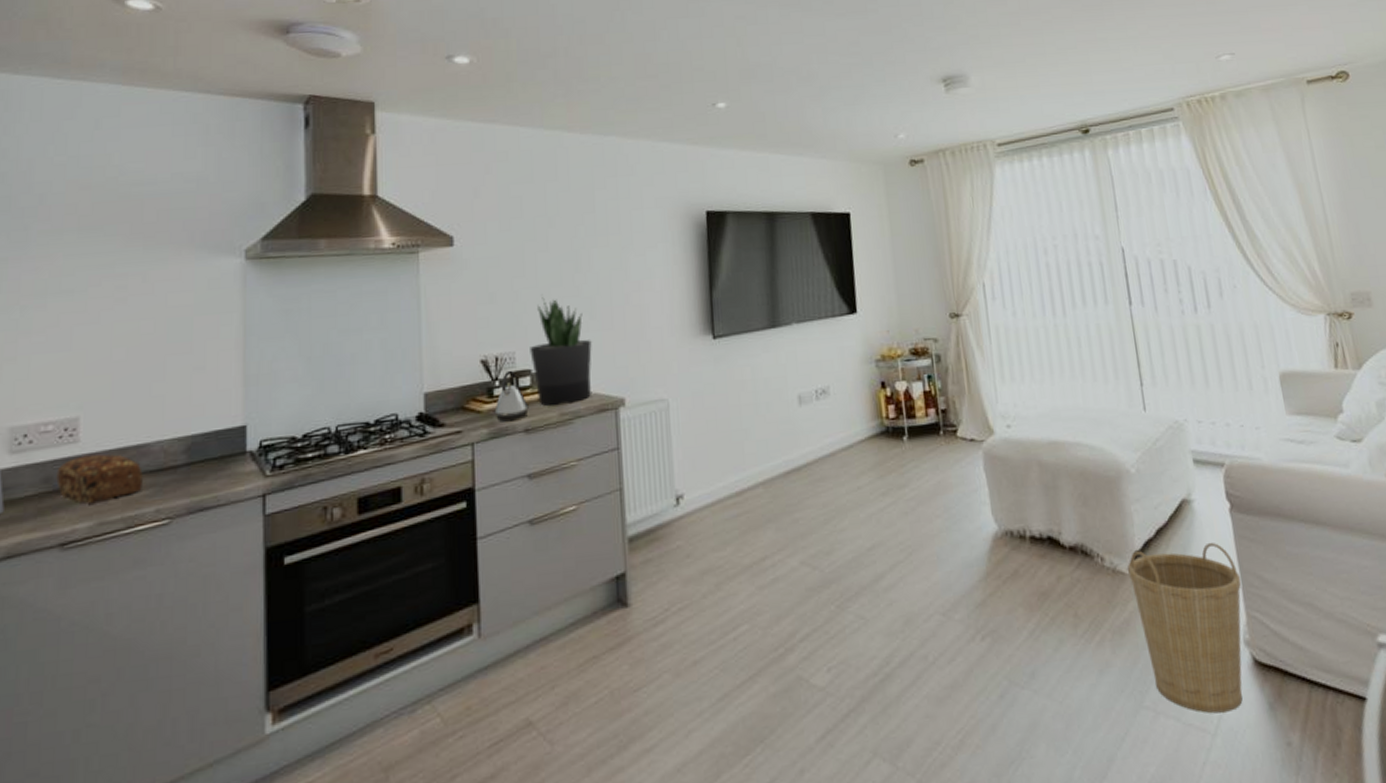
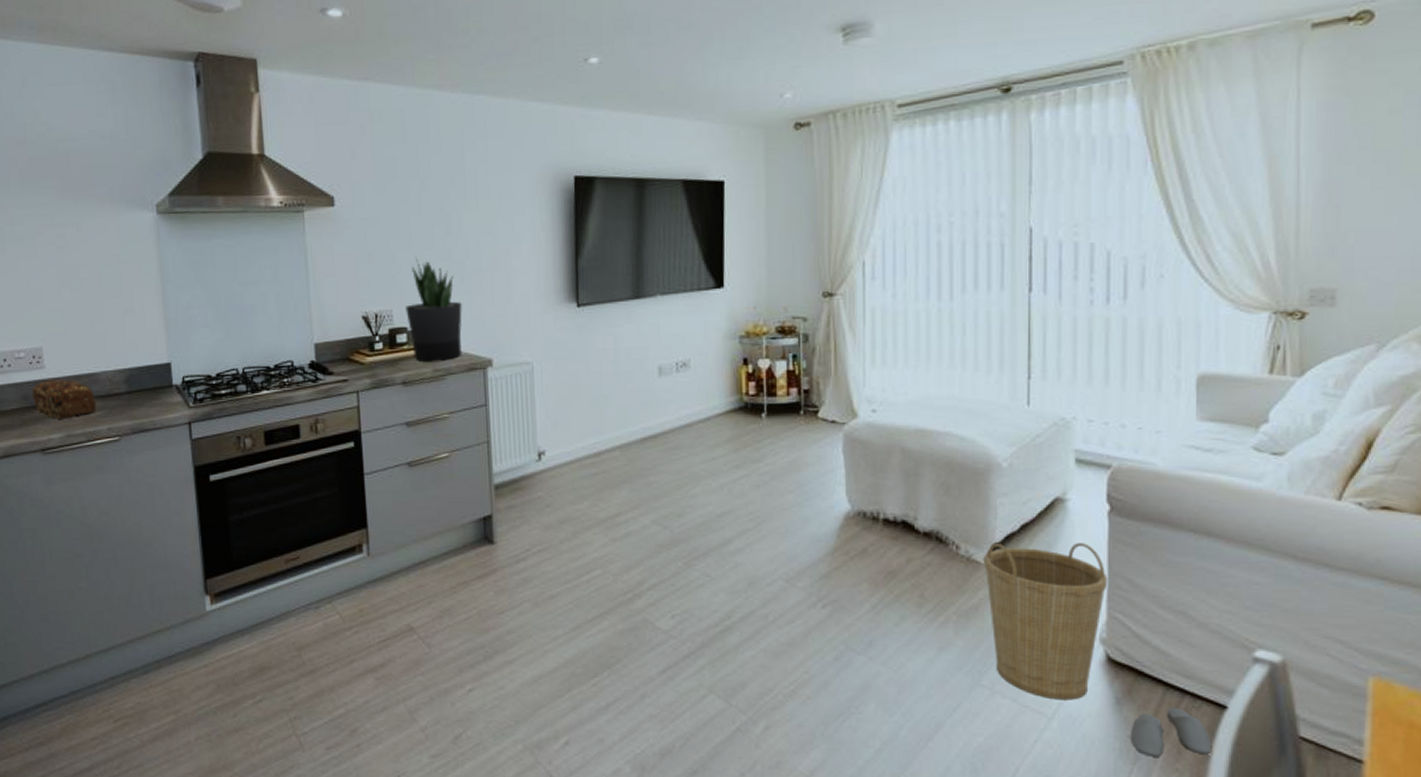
kettle: present [494,370,529,422] -> none [375,327,406,374]
slippers: none [1288,705,1363,765] -> present [1130,707,1212,758]

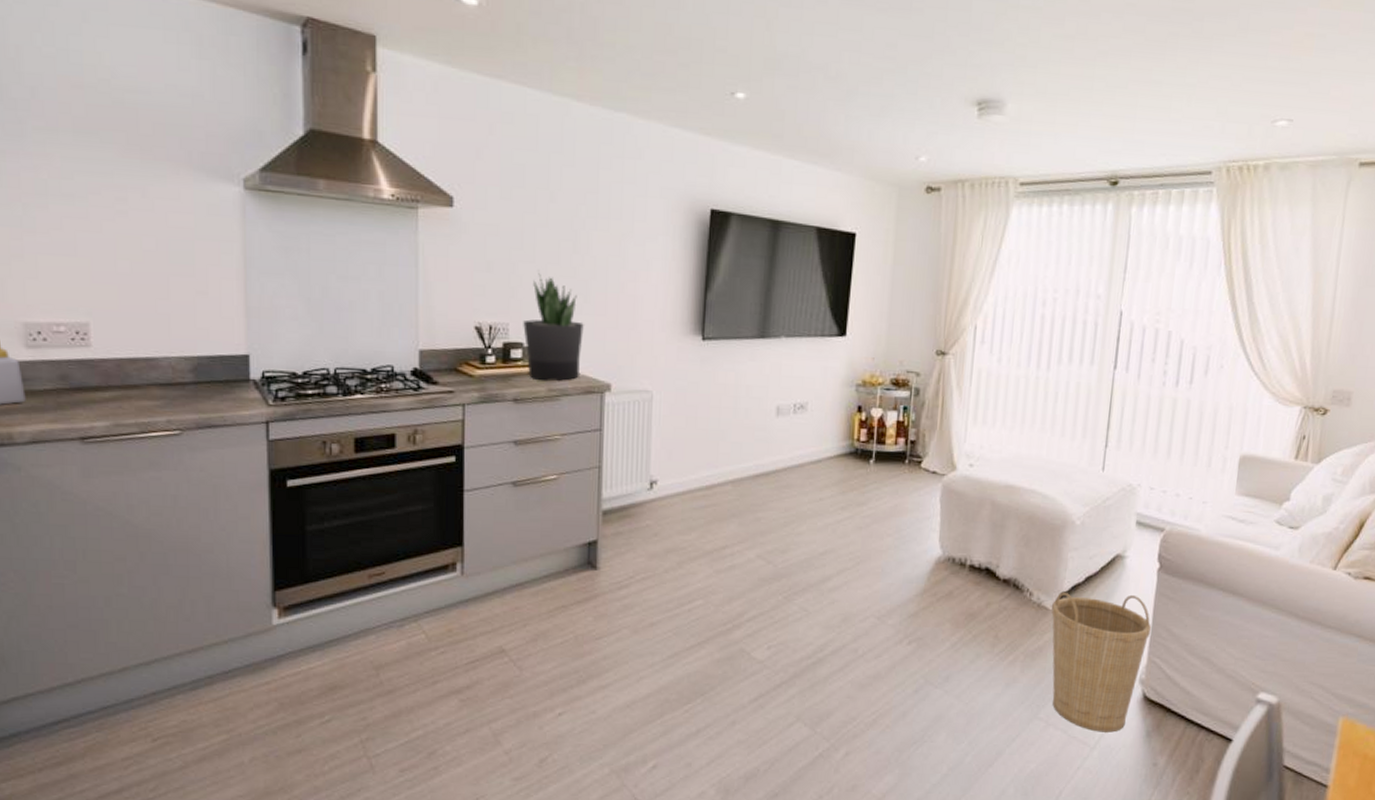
bread loaf: present [31,379,96,420] -> none [72,360,153,406]
slippers: present [1130,707,1212,758] -> none [1154,740,1218,783]

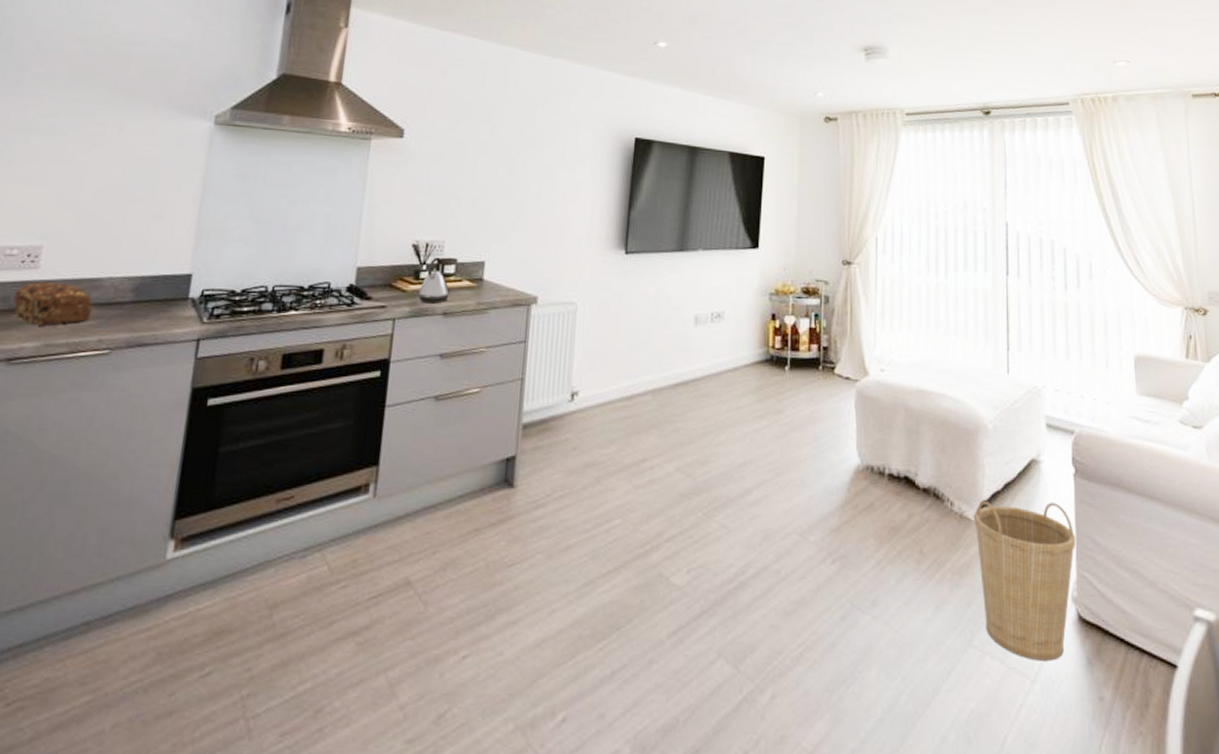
bread loaf: none [72,360,153,406] -> present [12,281,93,326]
kettle: none [485,340,519,390] -> present [418,257,450,304]
planter: present [523,270,584,382] -> none [458,192,515,296]

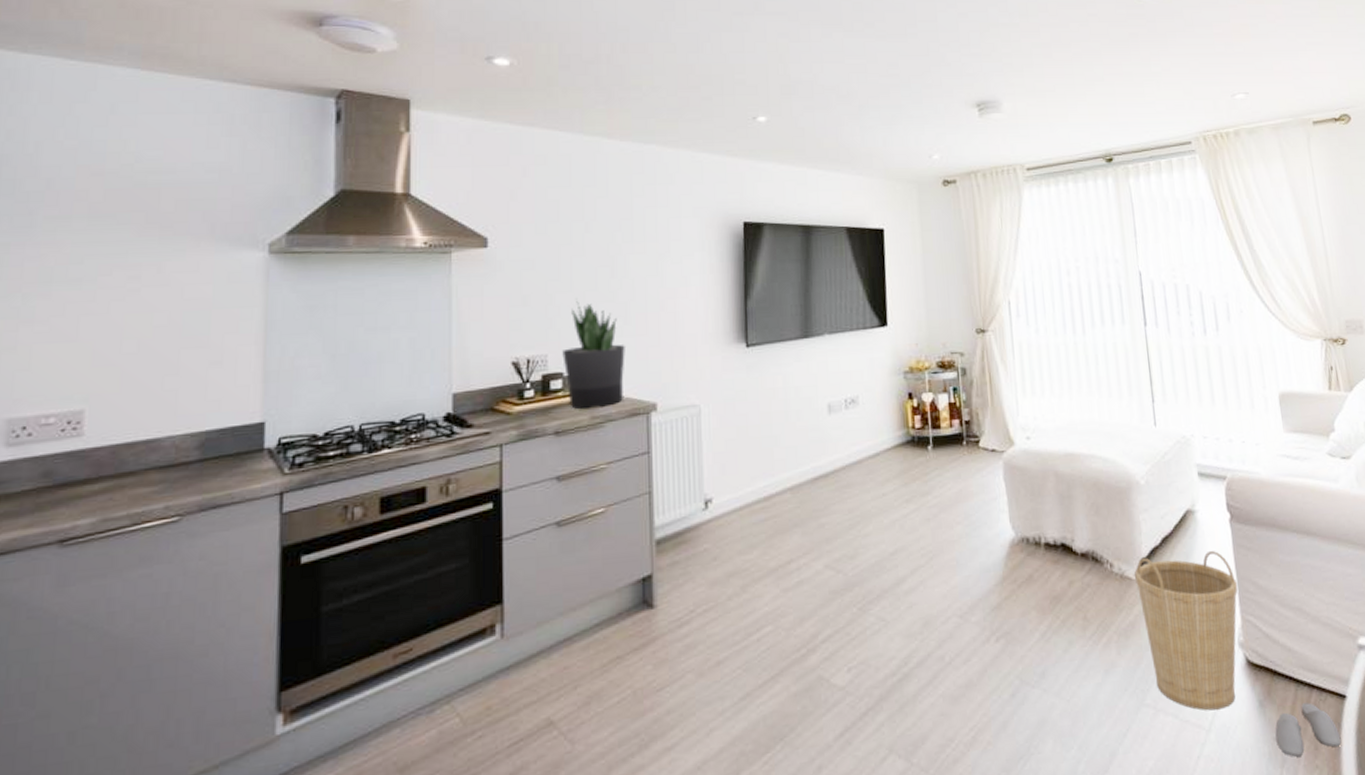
bread loaf: present [12,281,93,326] -> none [57,448,152,500]
kettle: present [418,257,450,304] -> none [524,372,560,424]
planter: none [458,192,515,296] -> present [562,298,625,409]
slippers: none [1101,667,1169,722] -> present [1275,703,1342,758]

